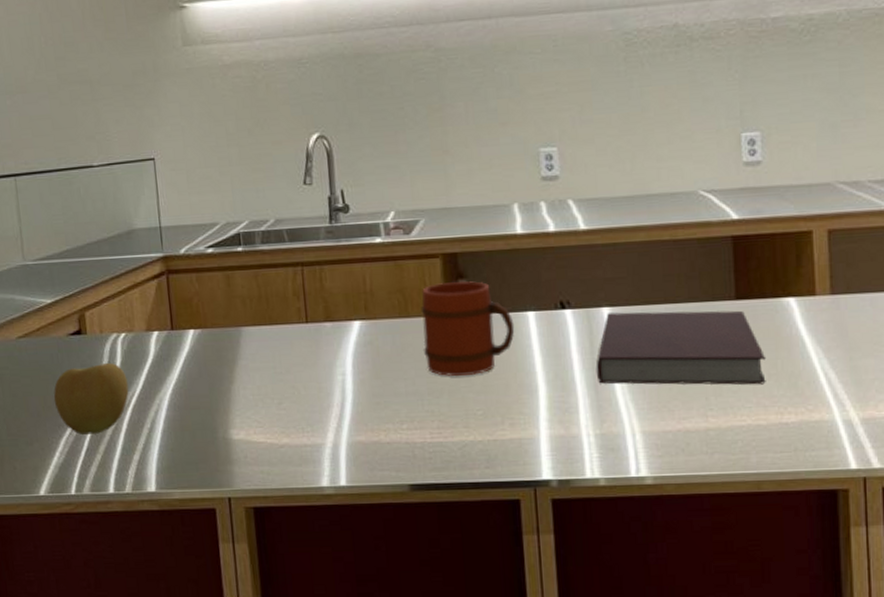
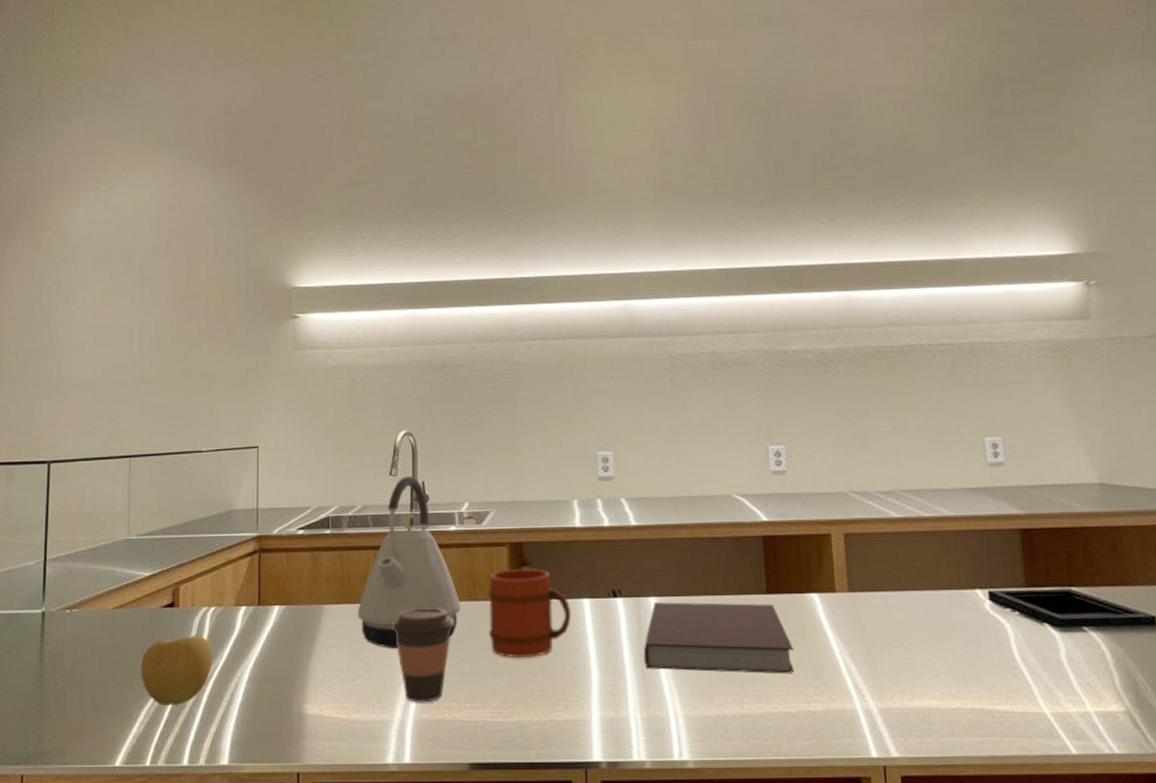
kettle: none [278,185,391,371] -> present [357,476,460,649]
coffee cup: none [316,325,386,426] -> present [391,607,454,703]

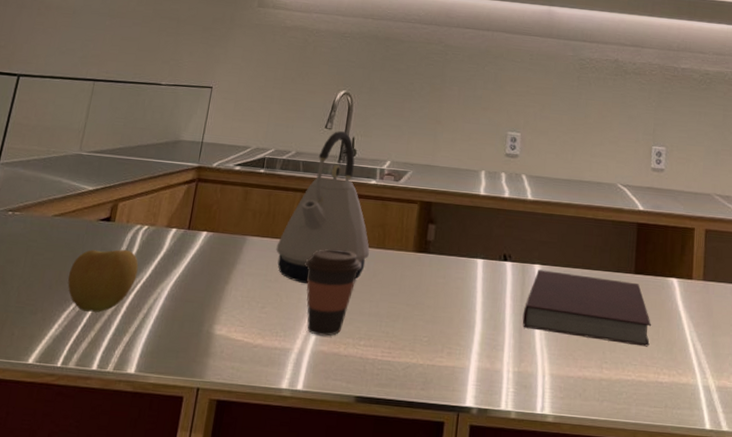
mug: present [488,569,572,659] -> none [390,224,466,306]

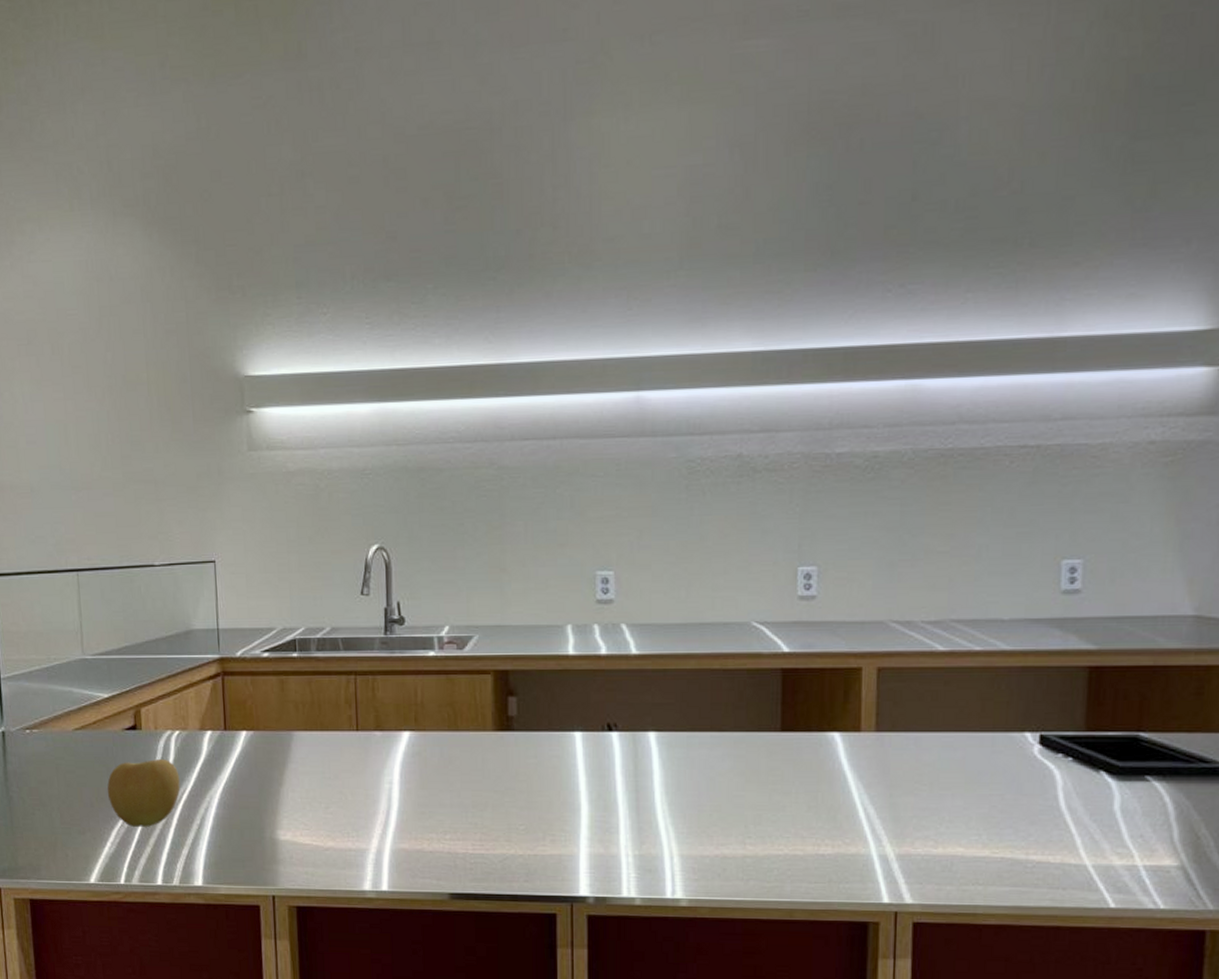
kettle: present [276,131,370,284] -> none [329,596,440,779]
coffee cup: present [304,248,362,336] -> none [366,736,433,833]
notebook: present [522,270,652,347] -> none [638,738,808,816]

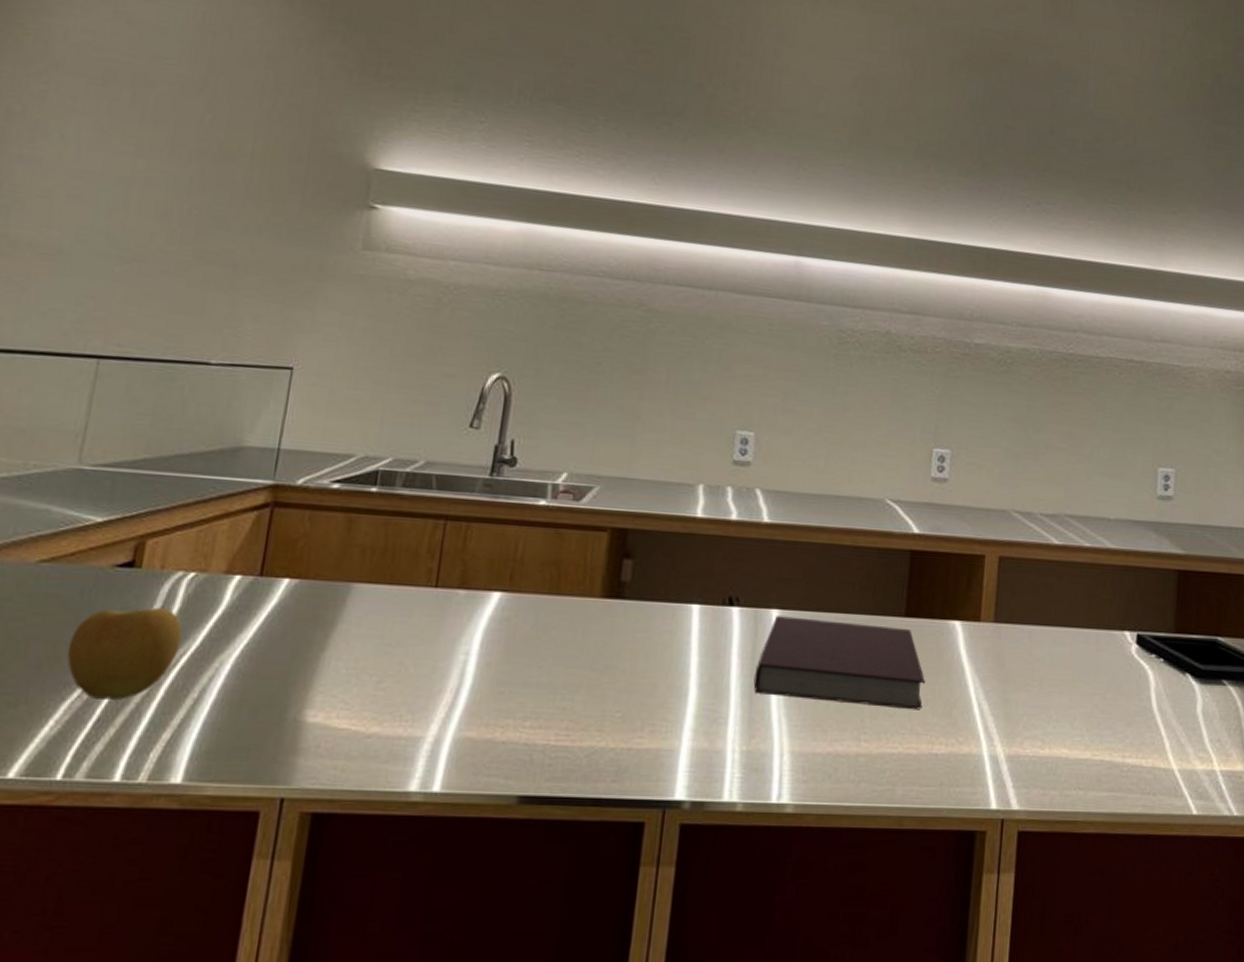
notebook: none [638,738,808,816] -> present [753,616,926,710]

